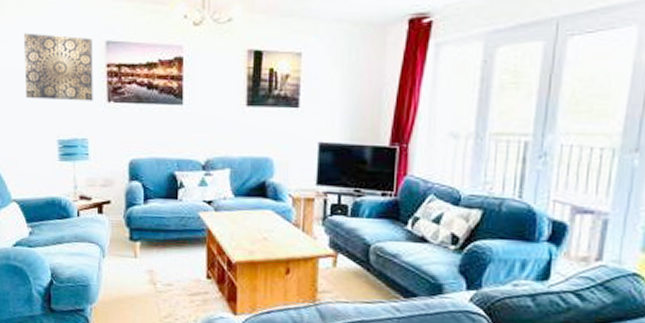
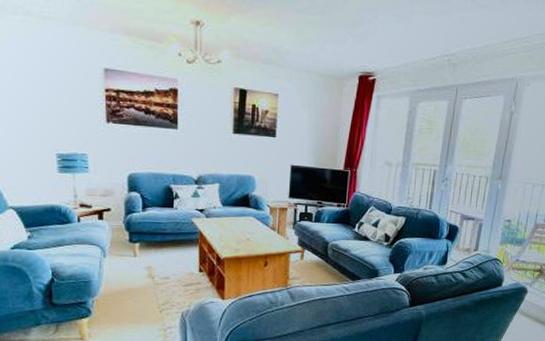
wall art: present [24,33,93,101] -> none [18,52,92,121]

